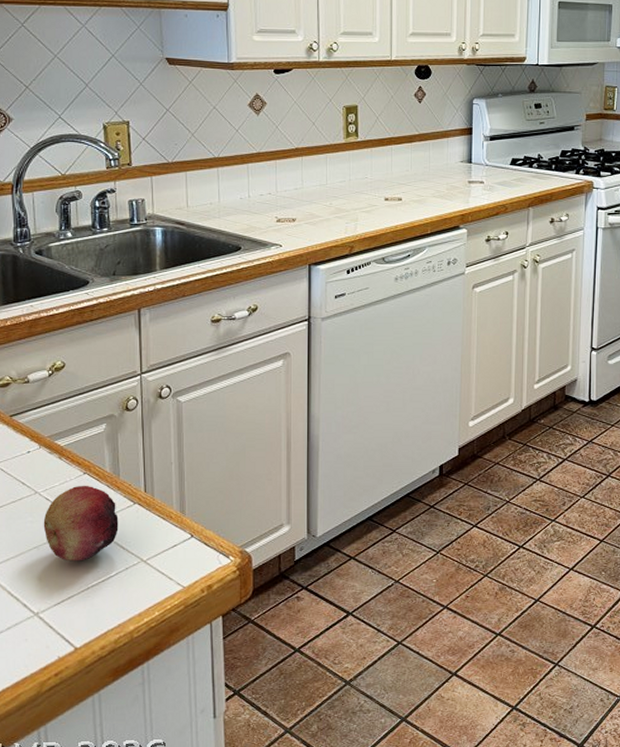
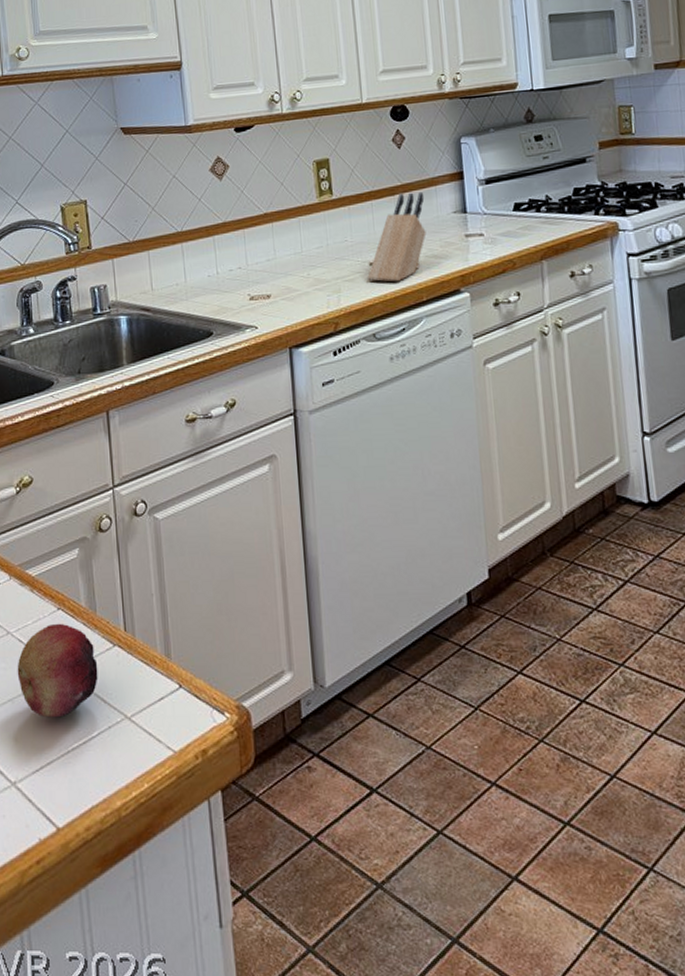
knife block: none [382,141,437,216] -> present [367,191,427,282]

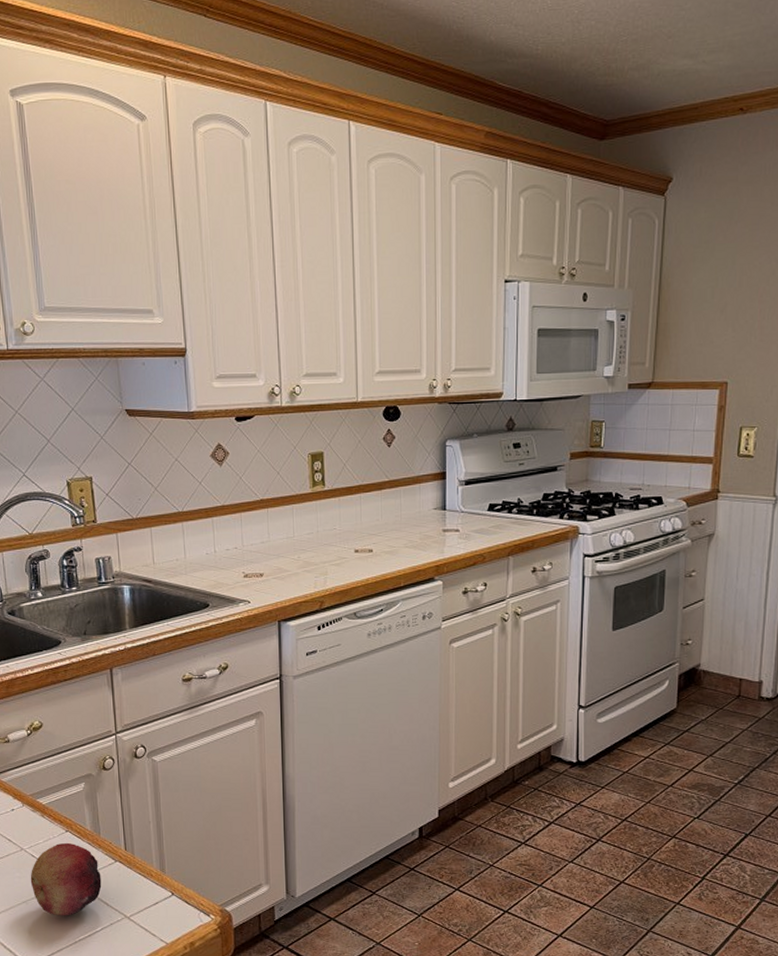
knife block: present [367,191,427,282] -> none [352,488,409,569]

